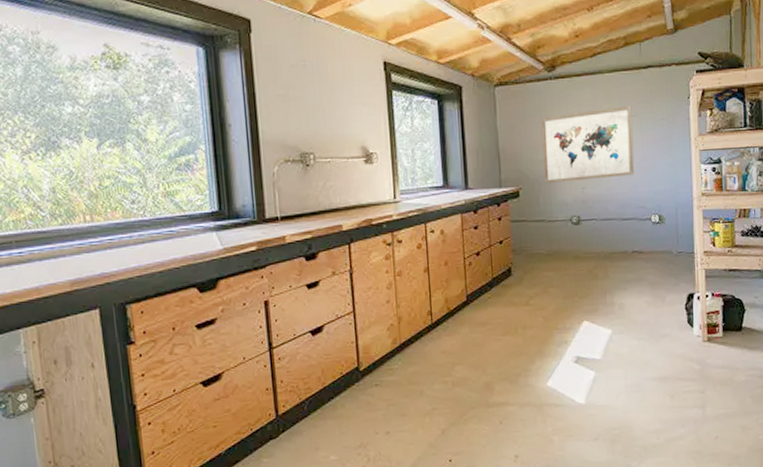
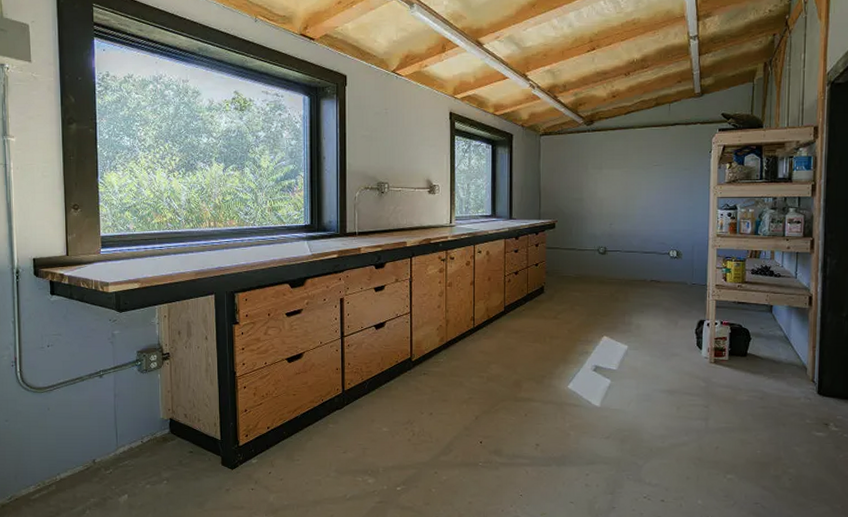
wall art: present [542,106,635,184] -> none [577,157,659,218]

